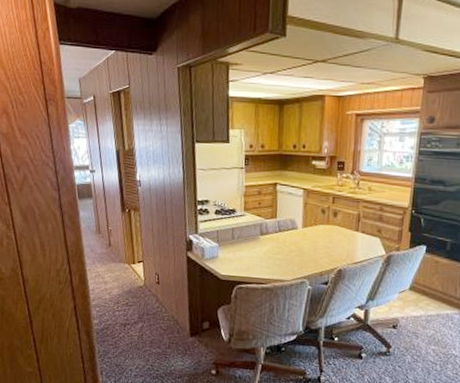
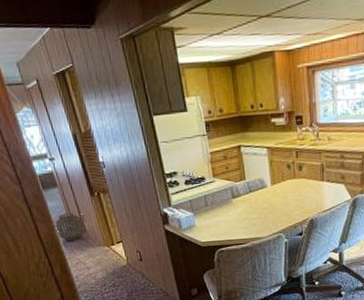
woven basket: none [82,224,110,254] -> present [54,212,85,242]

